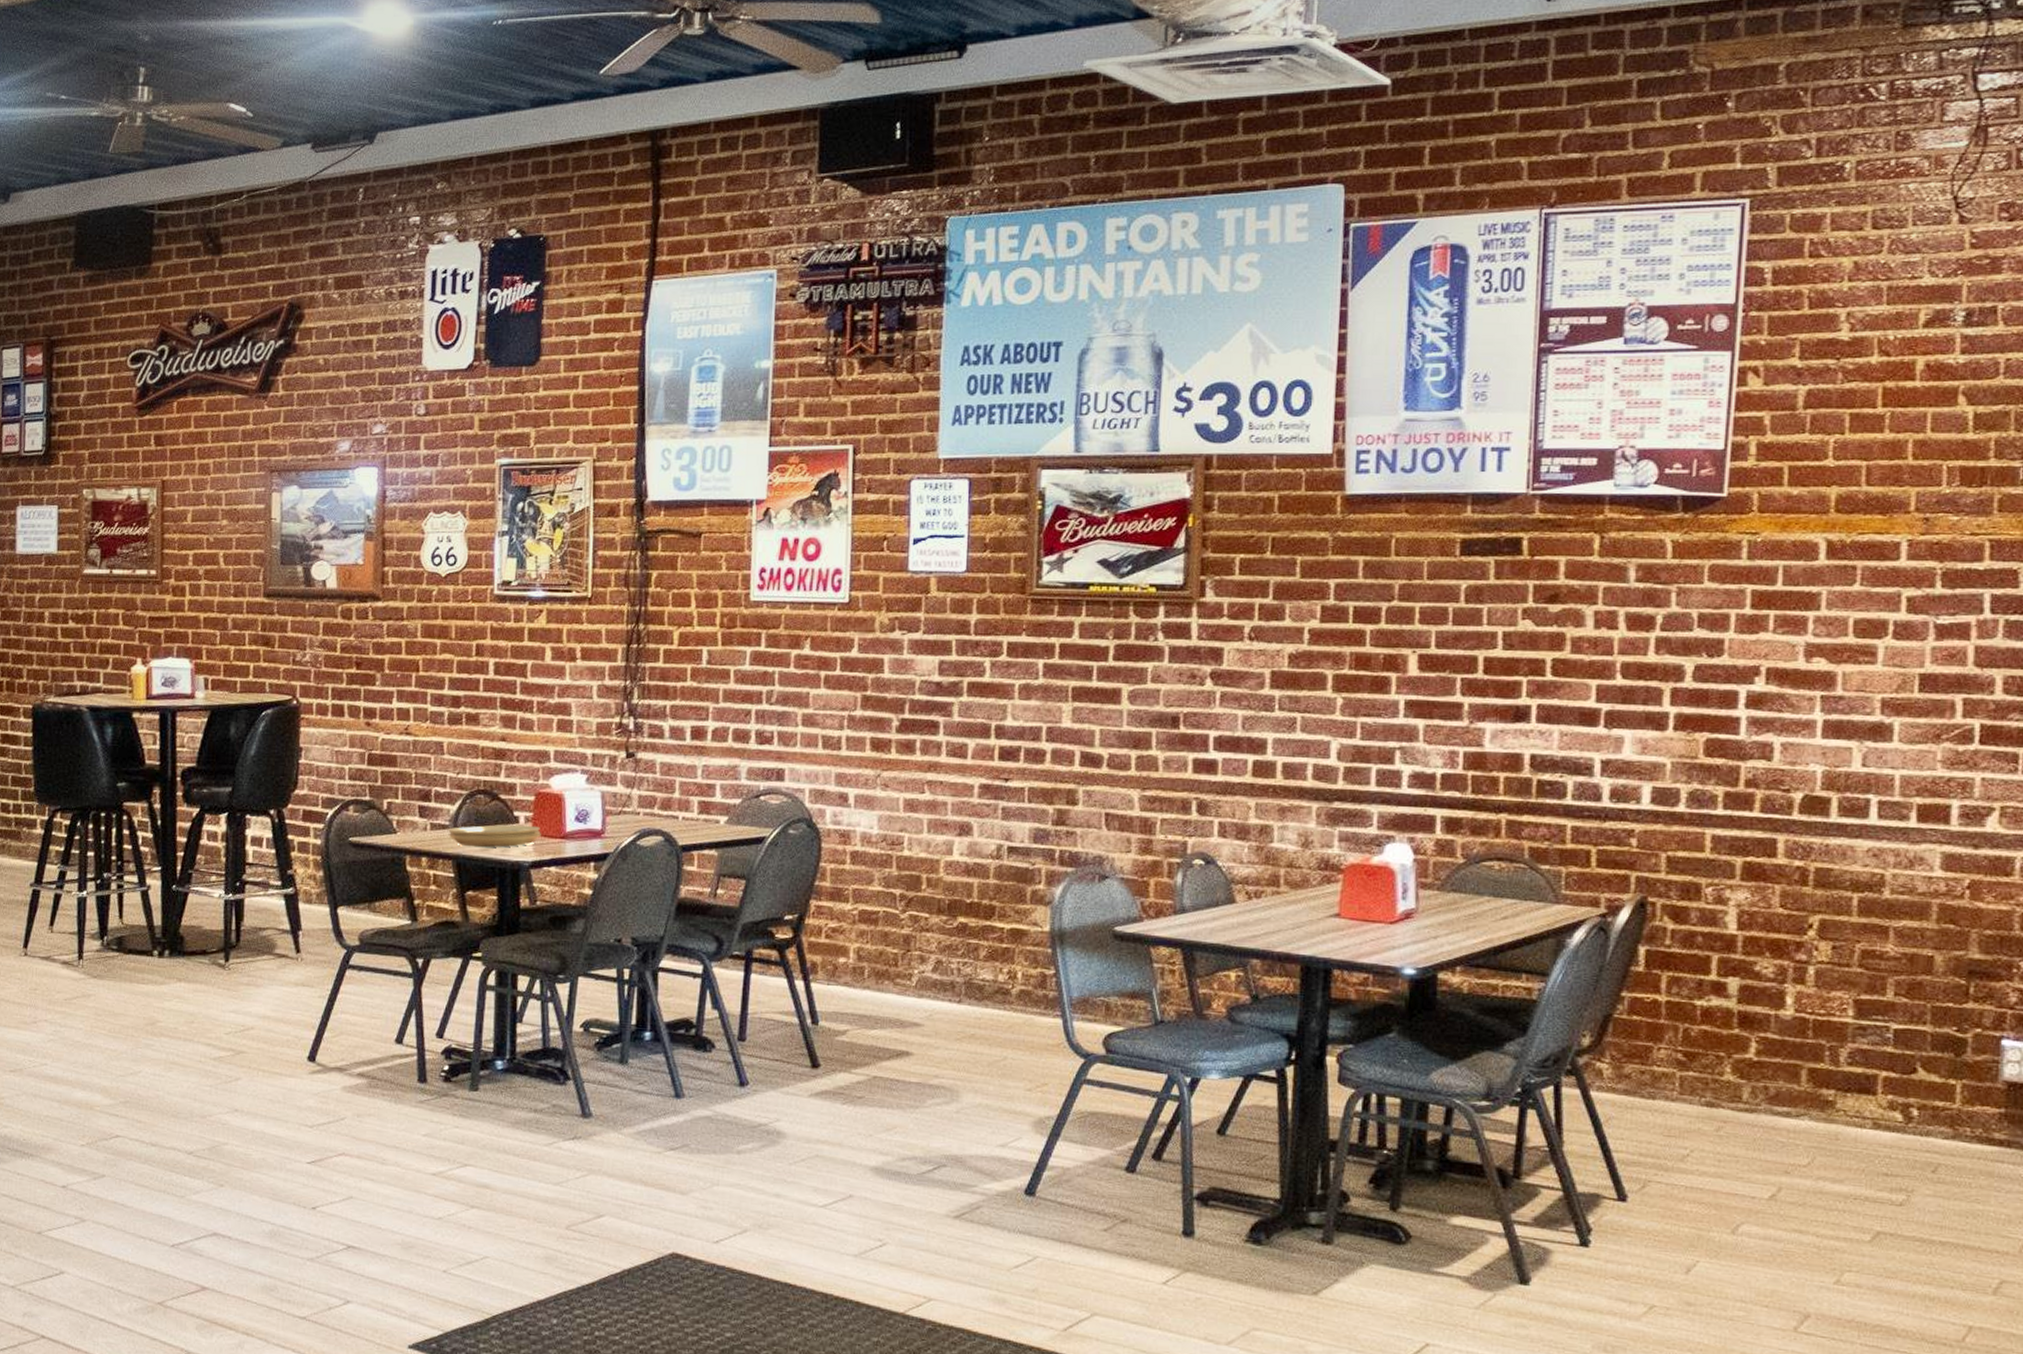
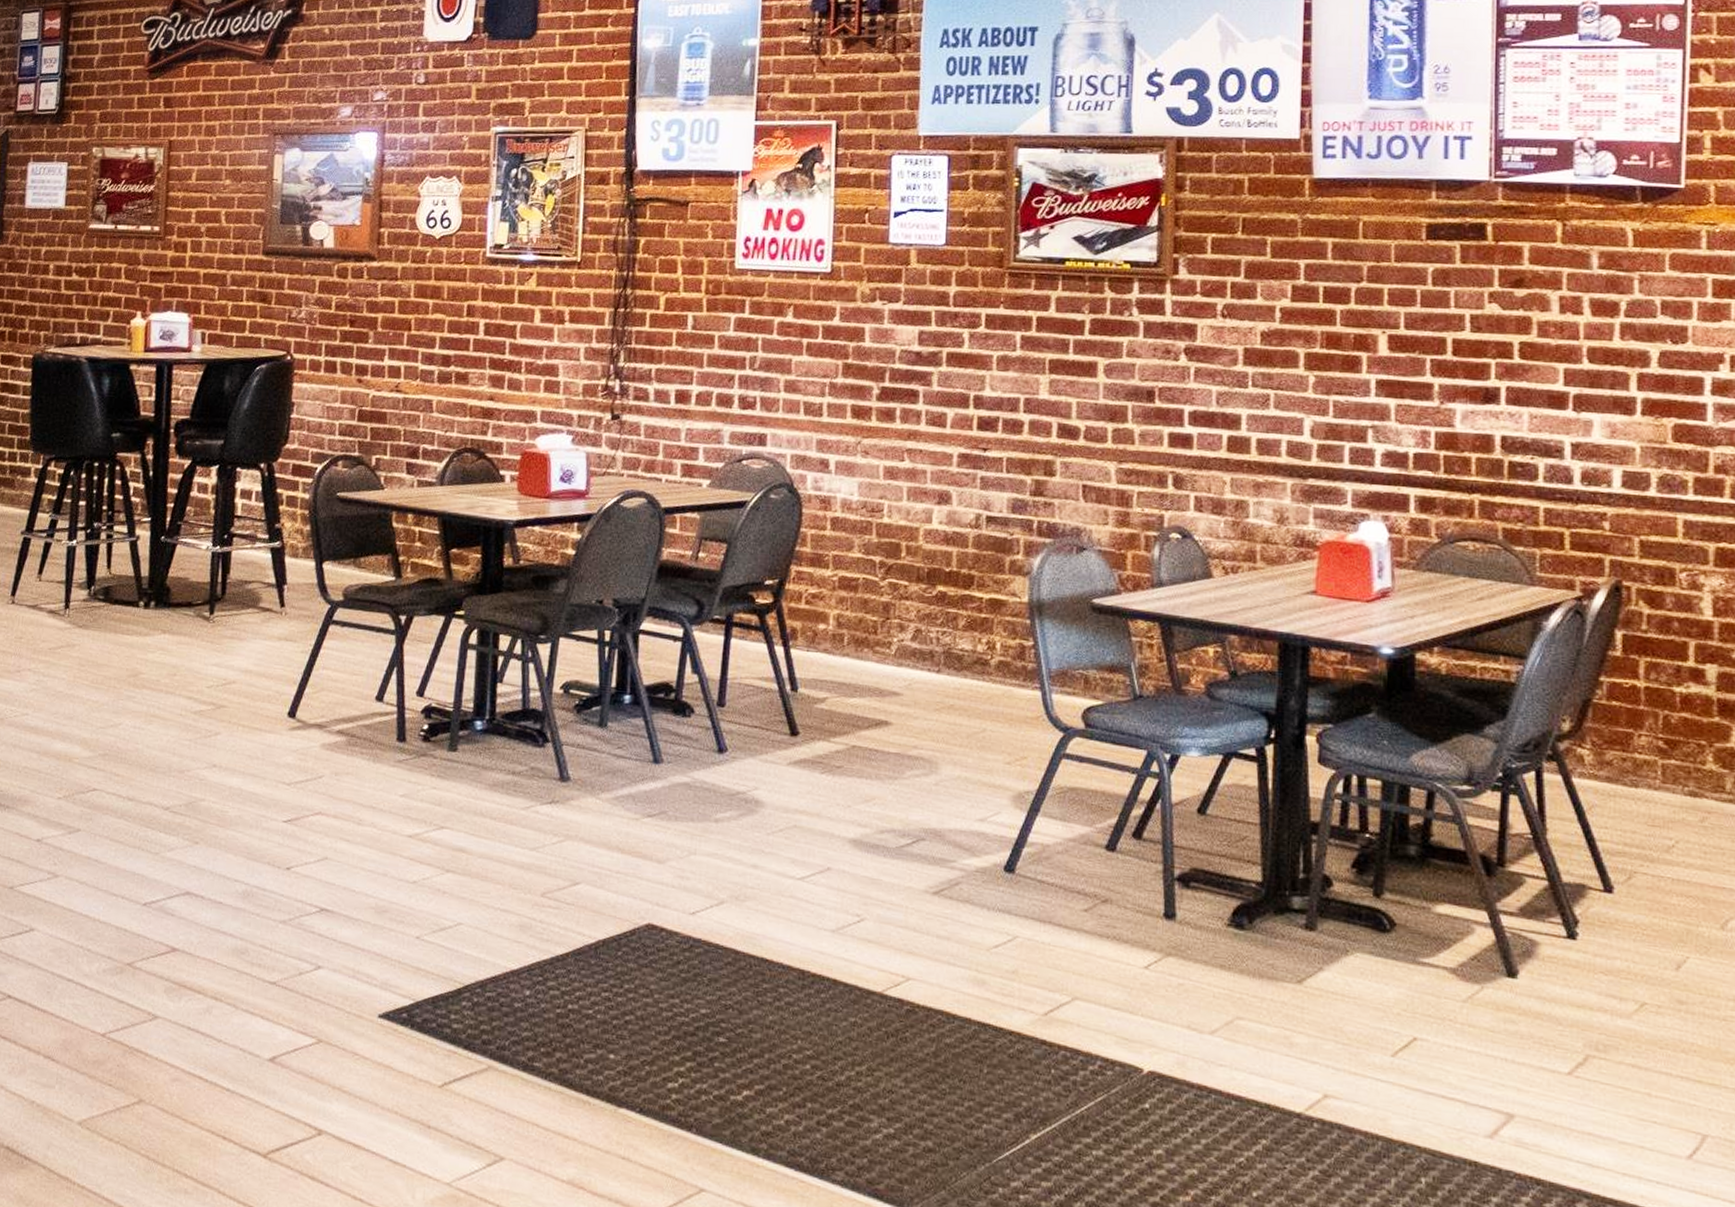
plate: present [448,825,542,848] -> none [435,483,527,506]

